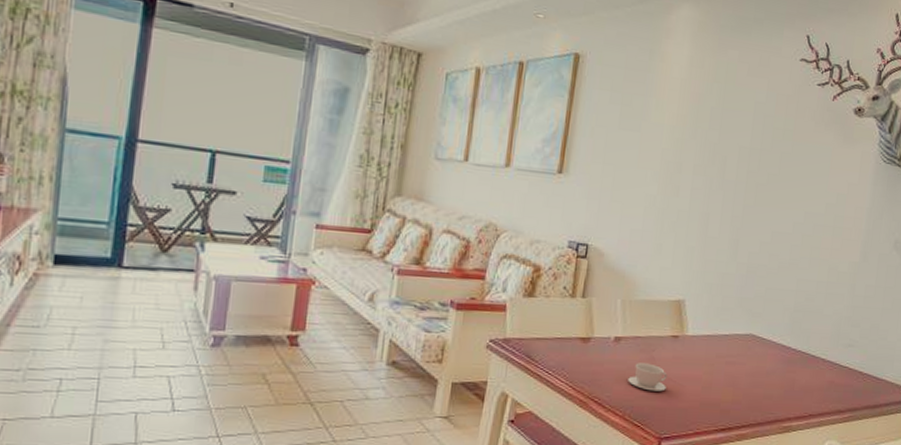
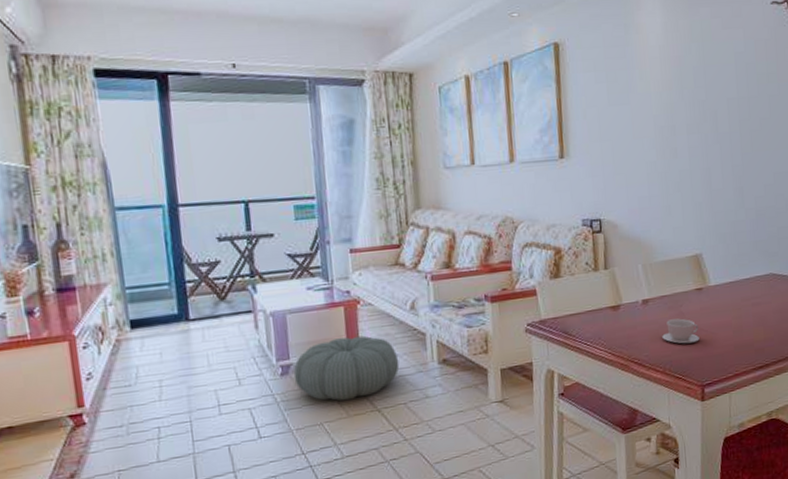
pouf: none [225,317,345,387] -> present [293,335,400,401]

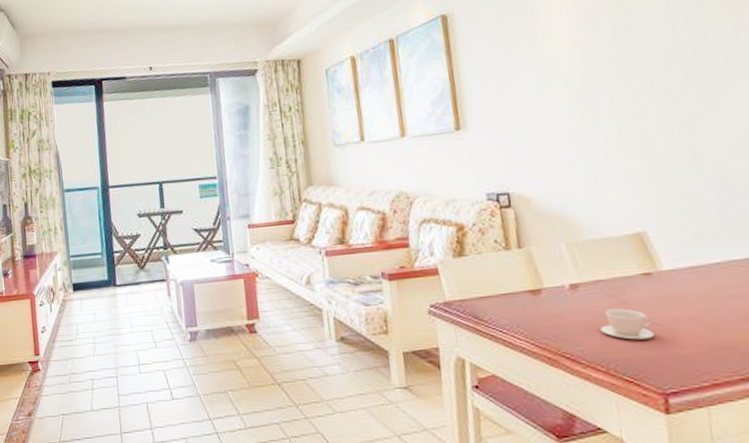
pouf: present [293,335,400,401] -> none [200,308,298,371]

